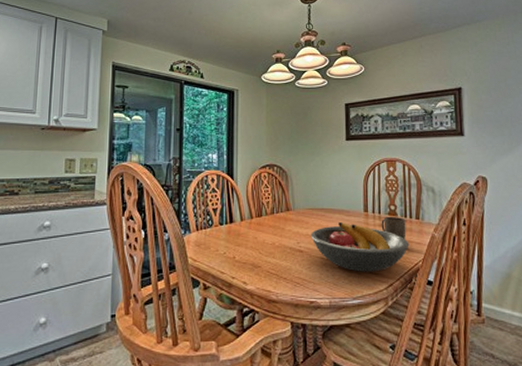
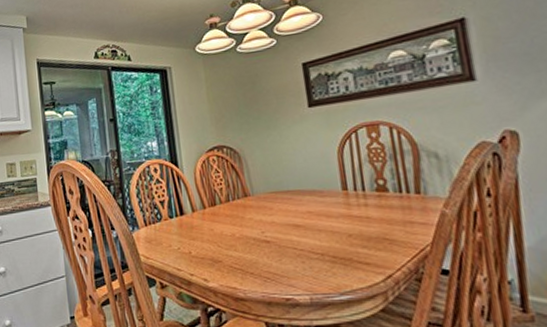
fruit bowl: present [311,221,410,272] -> none [277,204,410,263]
mug: present [381,216,406,239] -> none [367,192,404,220]

